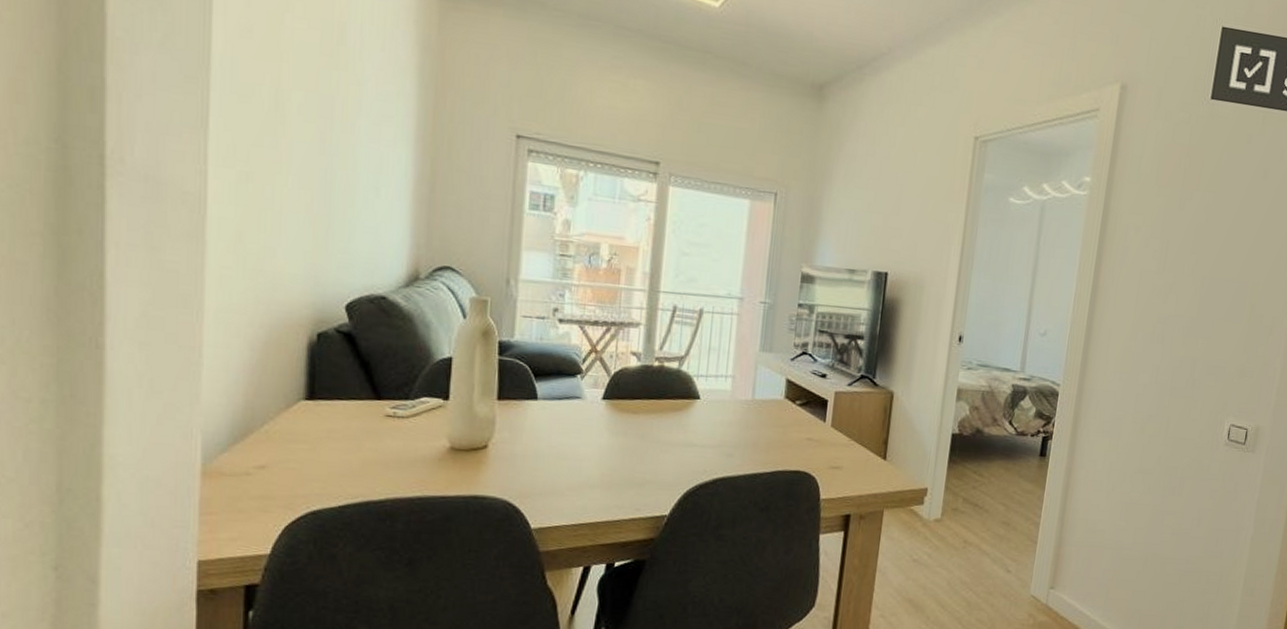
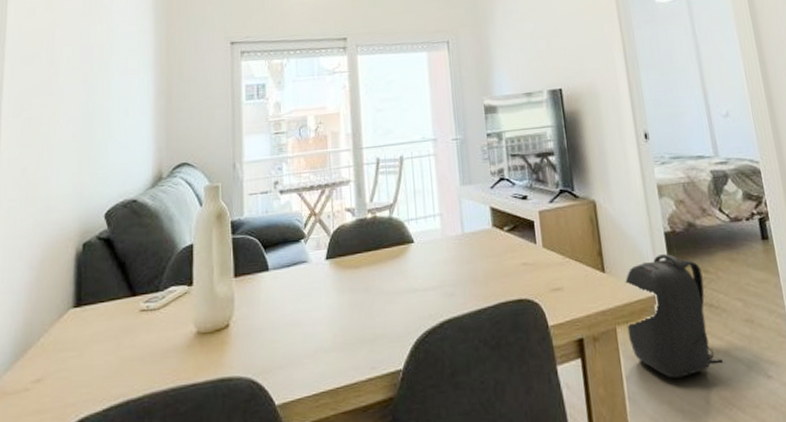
backpack: none [893,453,977,561] -> present [625,254,723,378]

